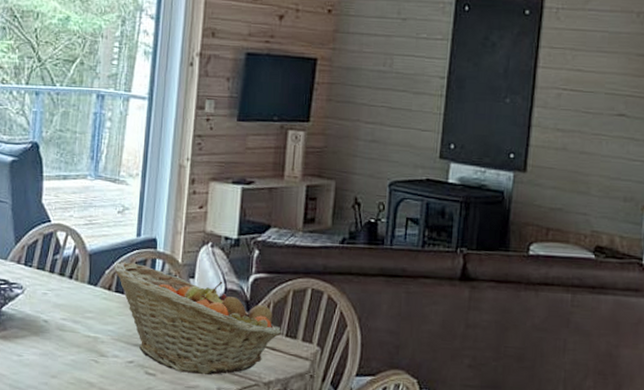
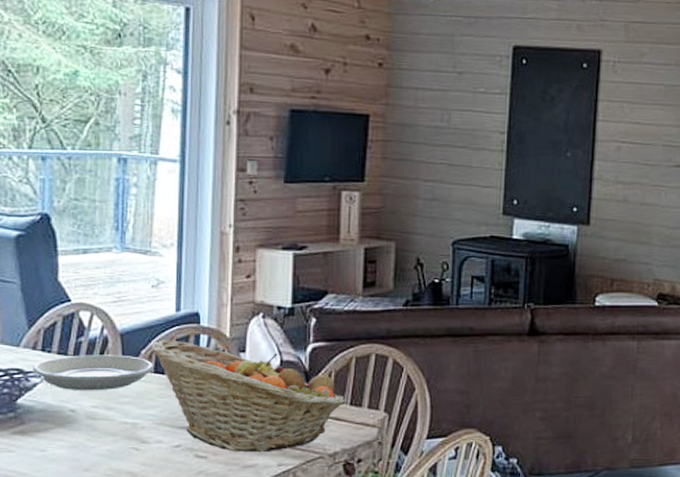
plate: none [16,271,115,305] -> present [33,355,153,391]

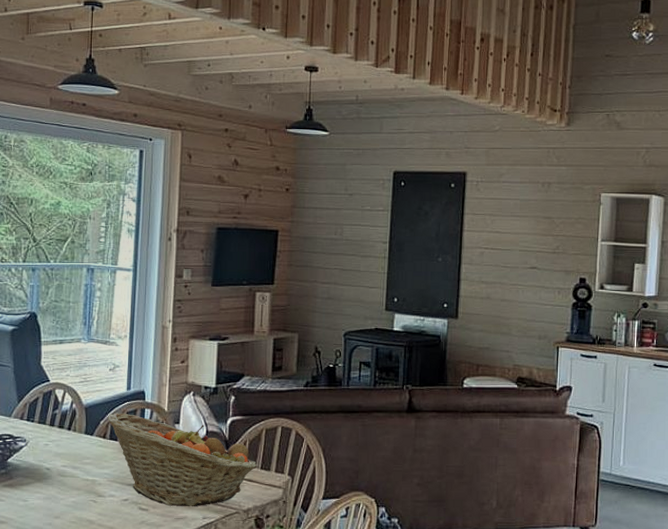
plate: present [33,355,153,391] -> none [20,424,109,454]

